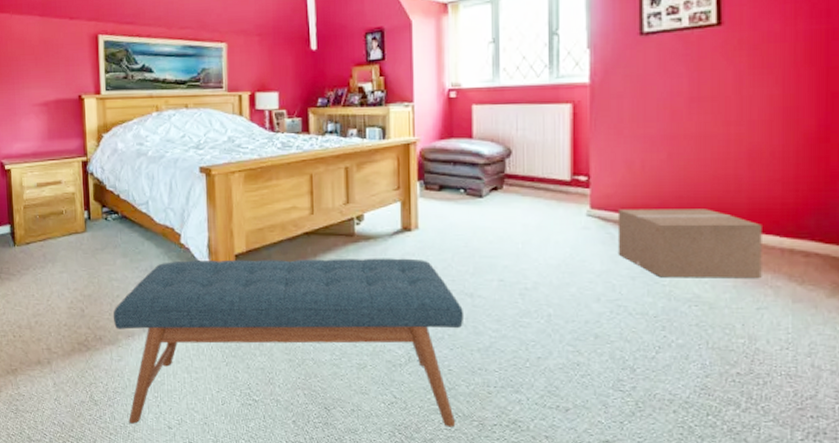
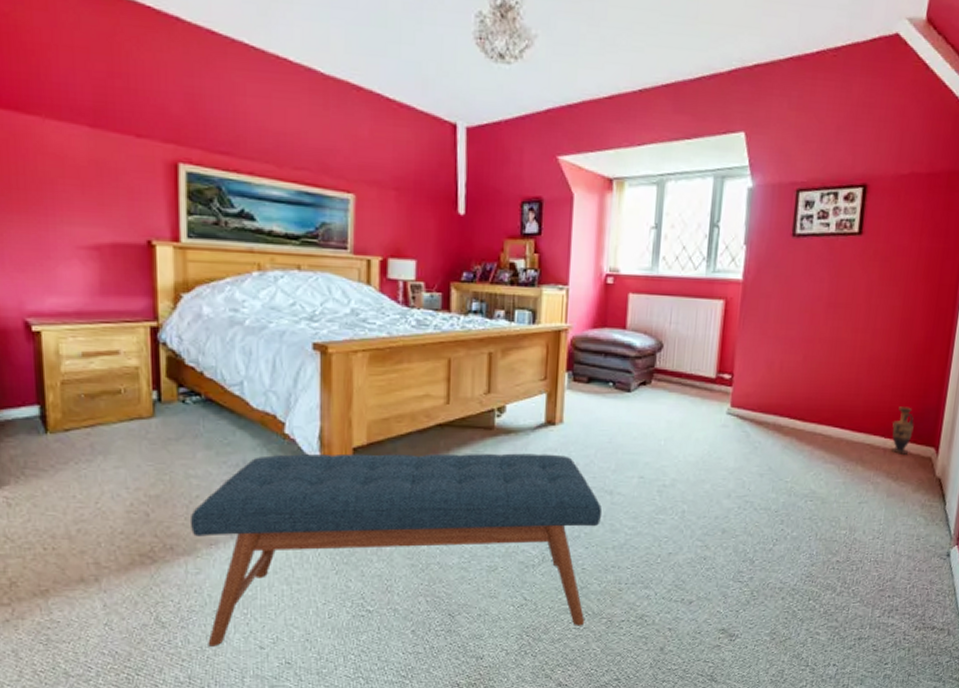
cardboard box: present [617,209,762,279] -> none [750,408,872,476]
vase: none [788,202,817,255] -> present [892,406,914,454]

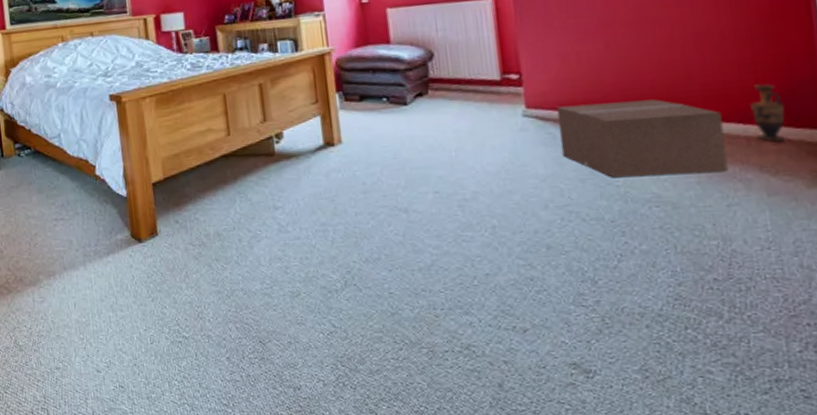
bench: present [189,453,603,647] -> none [32,175,404,369]
cardboard box: none [750,408,872,476] -> present [556,99,728,178]

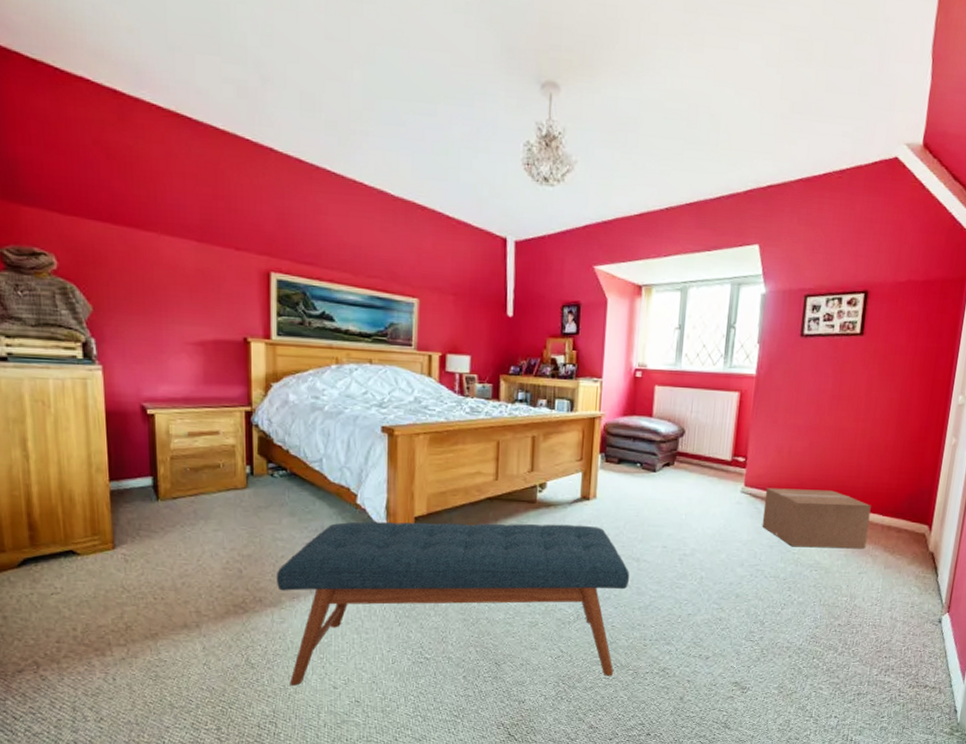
bench: none [32,175,404,369] -> present [276,522,630,686]
vase: present [750,84,785,142] -> none [889,488,910,531]

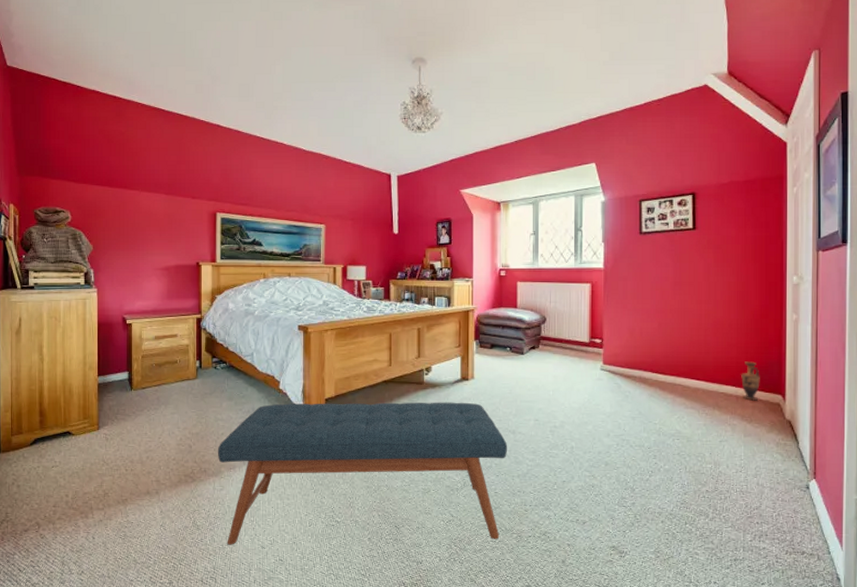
cardboard box: present [761,488,871,549] -> none [622,365,723,419]
vase: none [889,488,910,531] -> present [741,361,760,401]

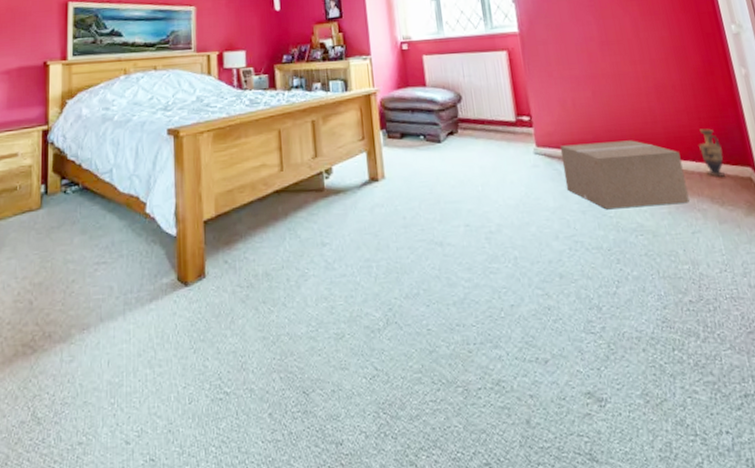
bench: present [217,402,508,545] -> none [66,209,441,444]
cardboard box: none [622,365,723,419] -> present [559,140,690,210]

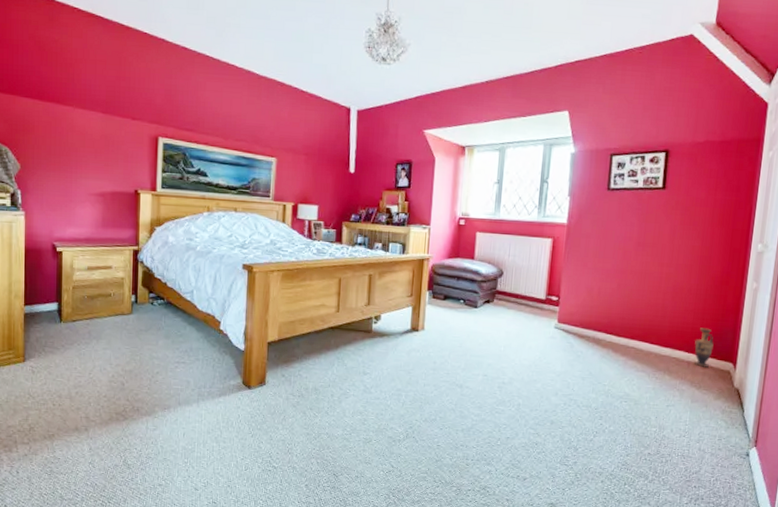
cardboard box: present [559,140,690,210] -> none [574,324,677,383]

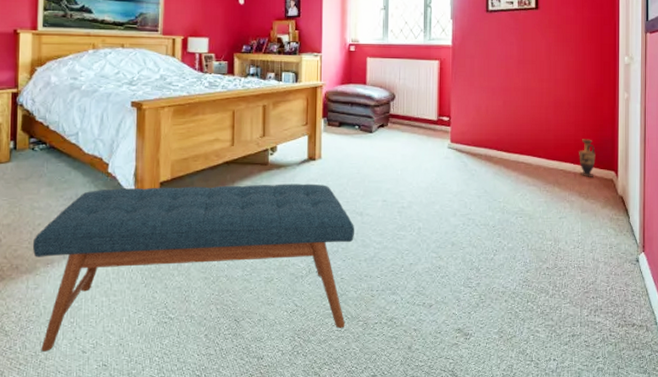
bench: none [151,345,454,492] -> present [32,183,355,352]

